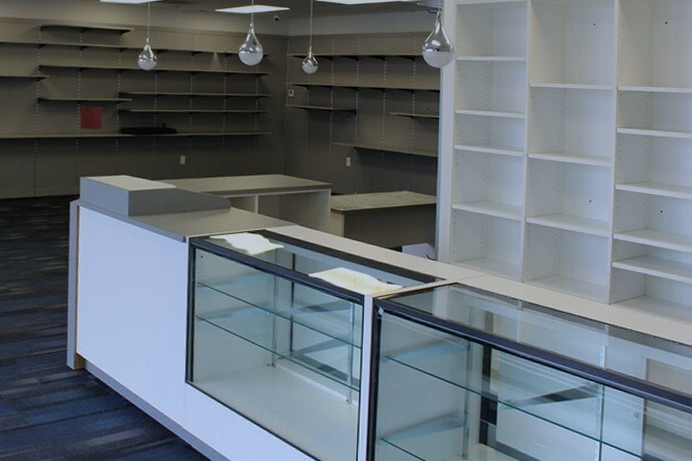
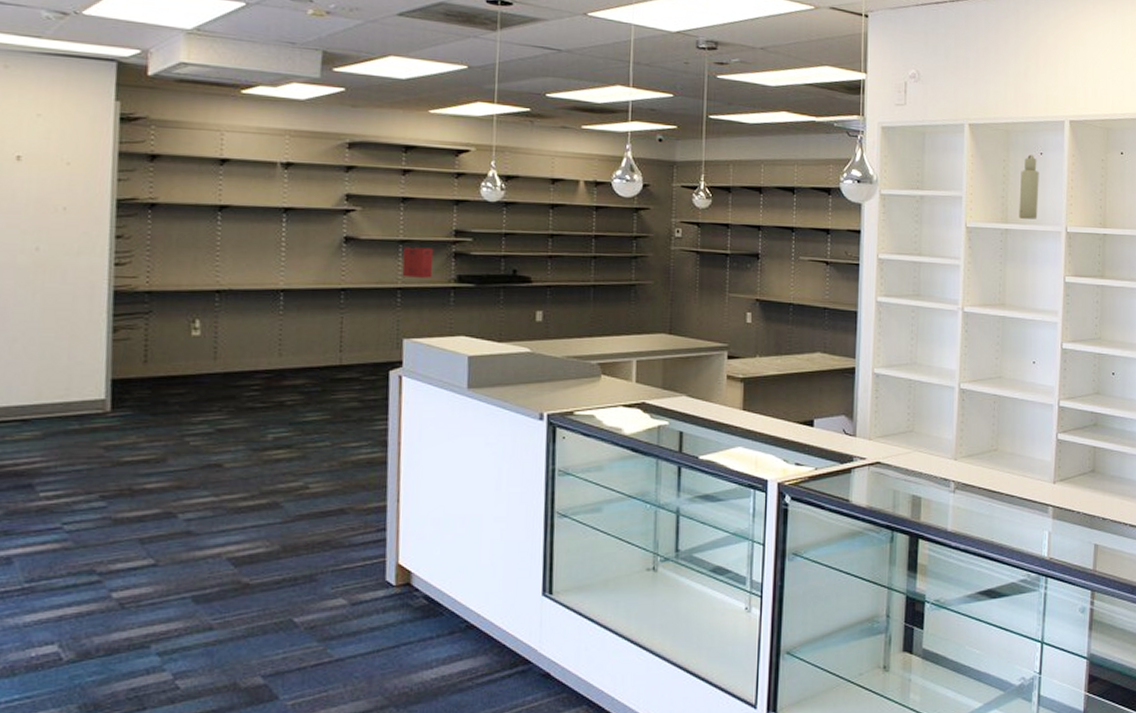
bottle: none [575,25,593,80] -> present [1019,154,1039,219]

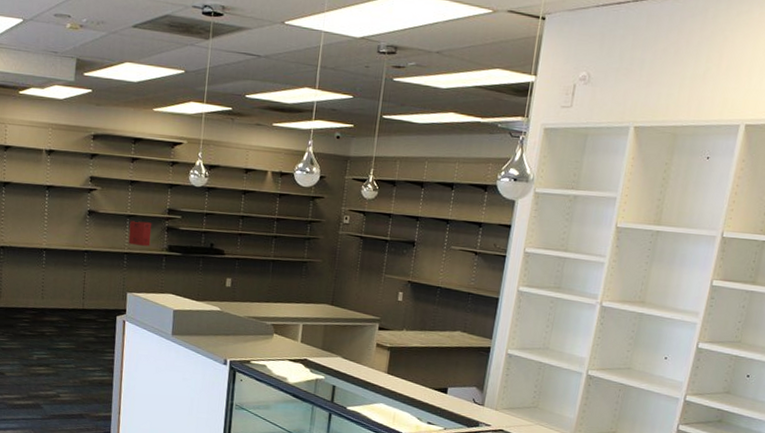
bottle: present [1019,154,1039,219] -> none [673,158,703,223]

